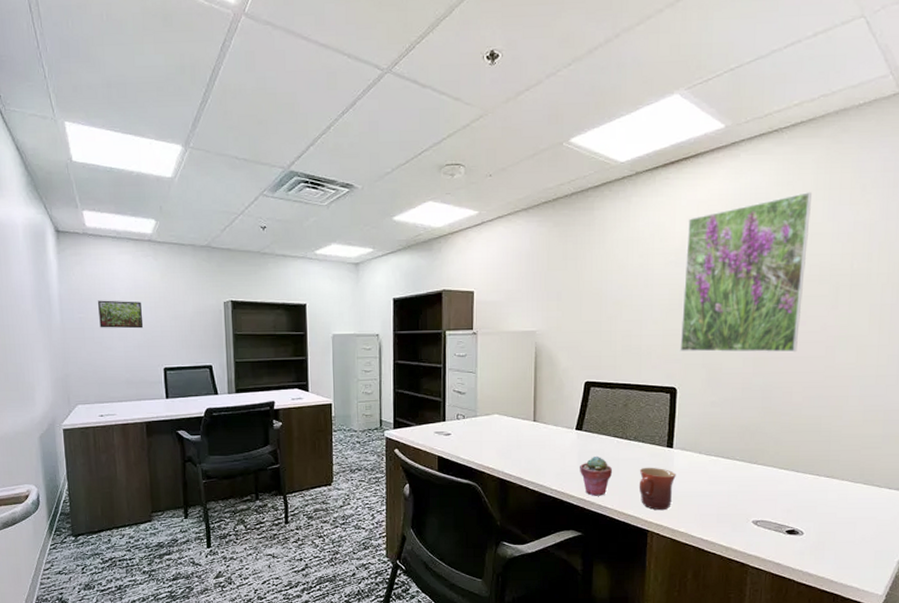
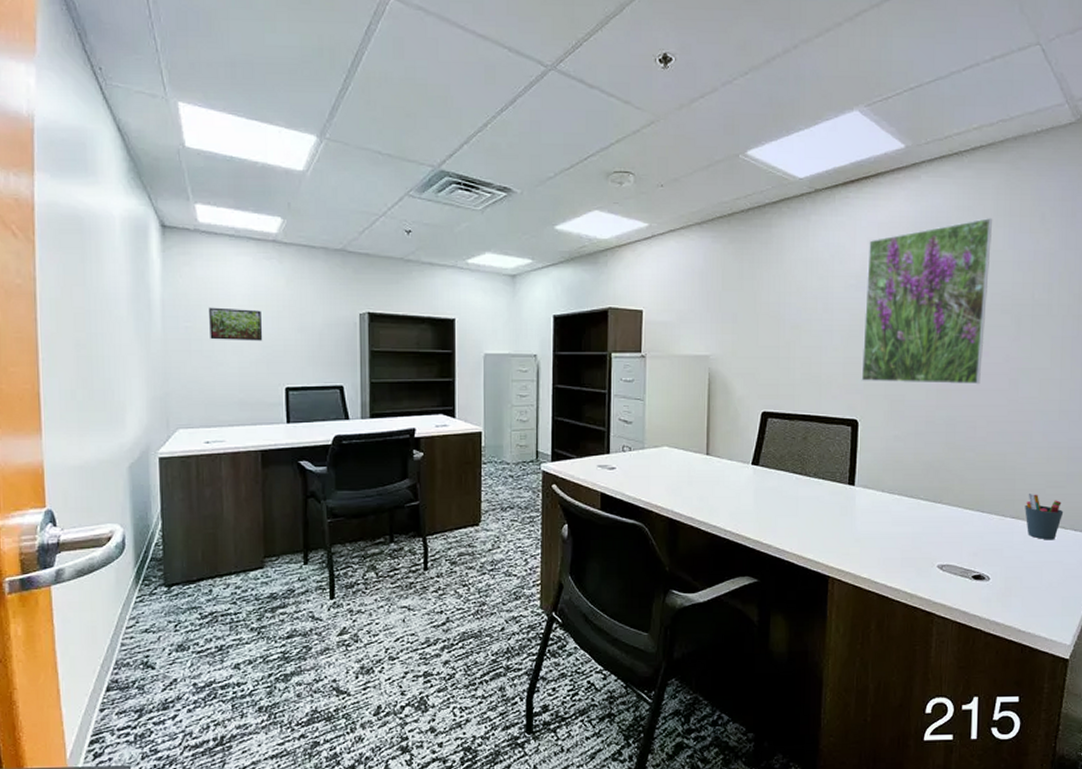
potted succulent: present [580,456,612,496] -> none [756,493,790,538]
mug: present [639,467,676,511] -> none [819,506,858,554]
pen holder: none [839,453,879,498] -> present [1025,492,1064,540]

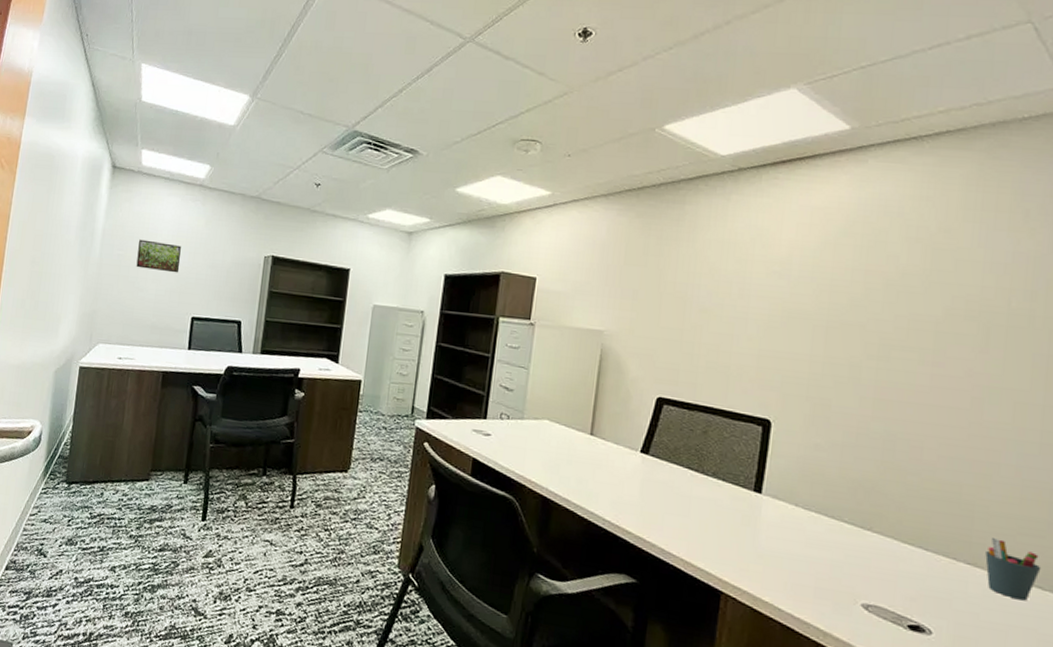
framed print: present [861,218,992,385] -> none [778,210,958,399]

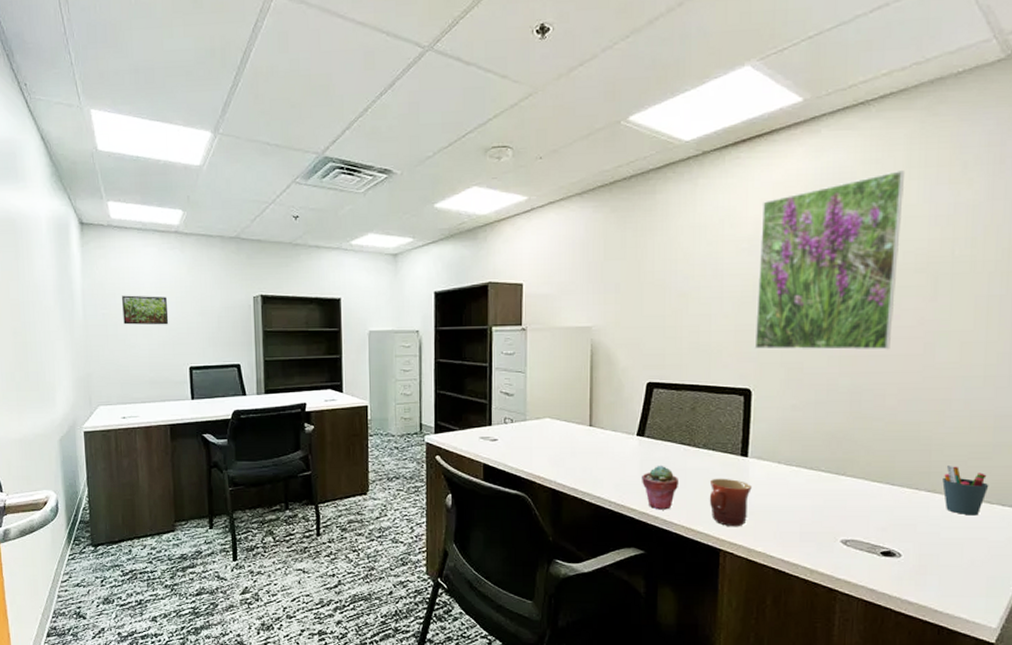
potted succulent: none [641,487,682,538] -> present [642,465,678,510]
mug: none [714,511,763,570] -> present [709,478,752,527]
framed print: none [778,210,958,399] -> present [754,170,904,350]

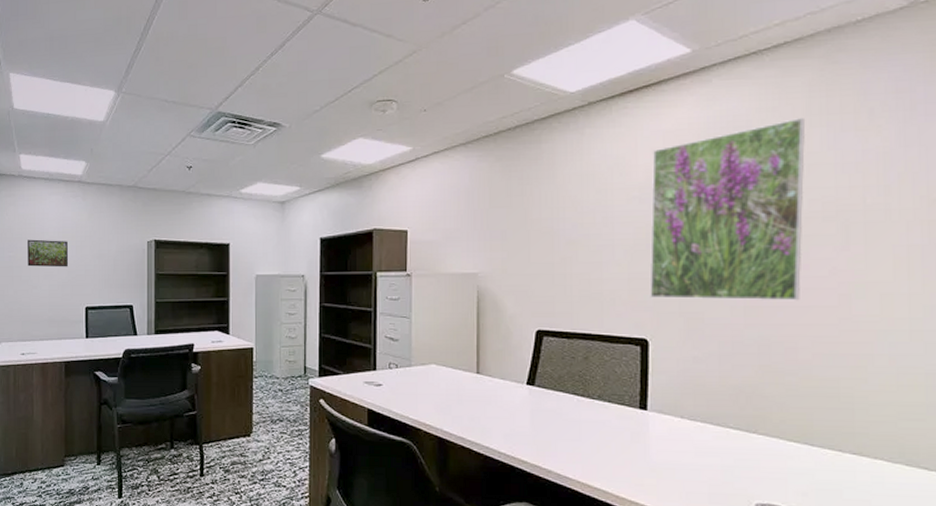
potted succulent: present [642,465,678,510] -> none [533,415,572,463]
mug: present [709,478,752,527] -> none [606,431,653,485]
pen holder: present [942,464,989,516] -> none [869,425,925,483]

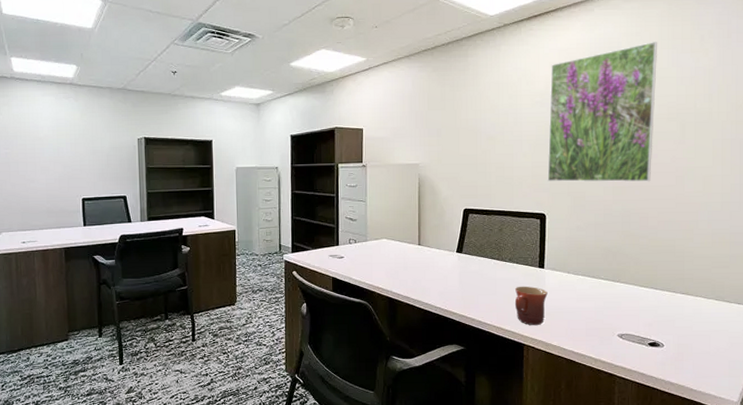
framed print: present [27,239,69,267] -> none [23,137,64,163]
mug: none [606,431,653,485] -> present [514,286,548,326]

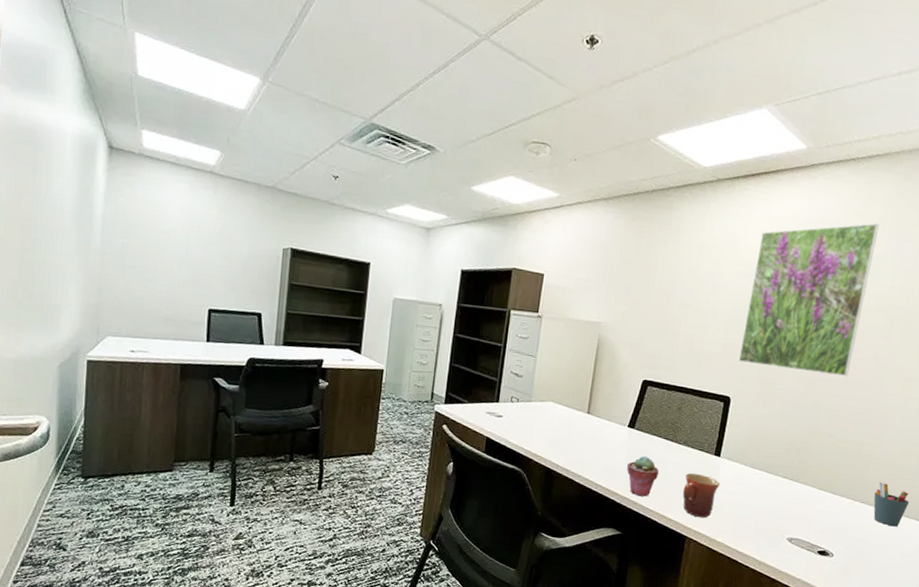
potted succulent: none [461,276,490,313] -> present [627,455,659,497]
pen holder: none [693,272,728,312] -> present [873,481,910,527]

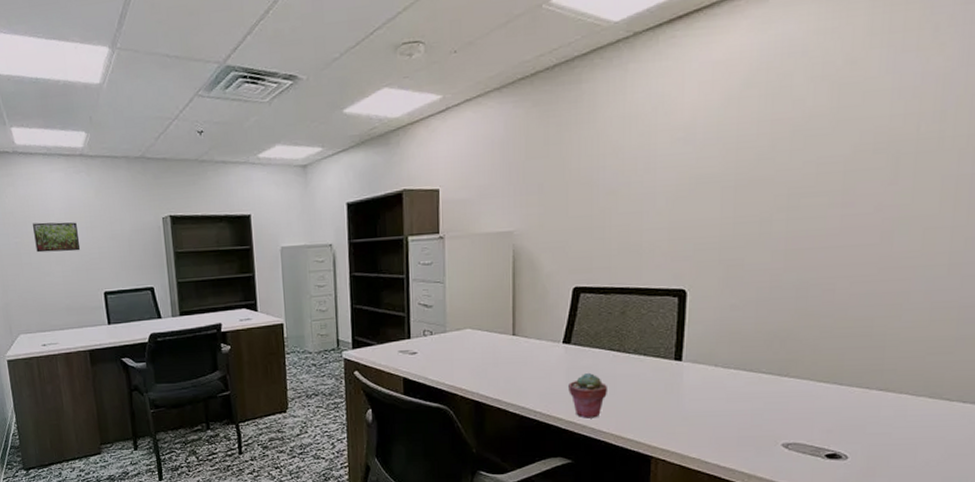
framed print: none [144,227,193,264] -> present [33,222,81,253]
mug: present [682,472,720,518] -> none [640,383,686,434]
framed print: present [738,223,879,377] -> none [690,39,864,246]
pen holder: present [873,481,910,527] -> none [896,361,949,414]

